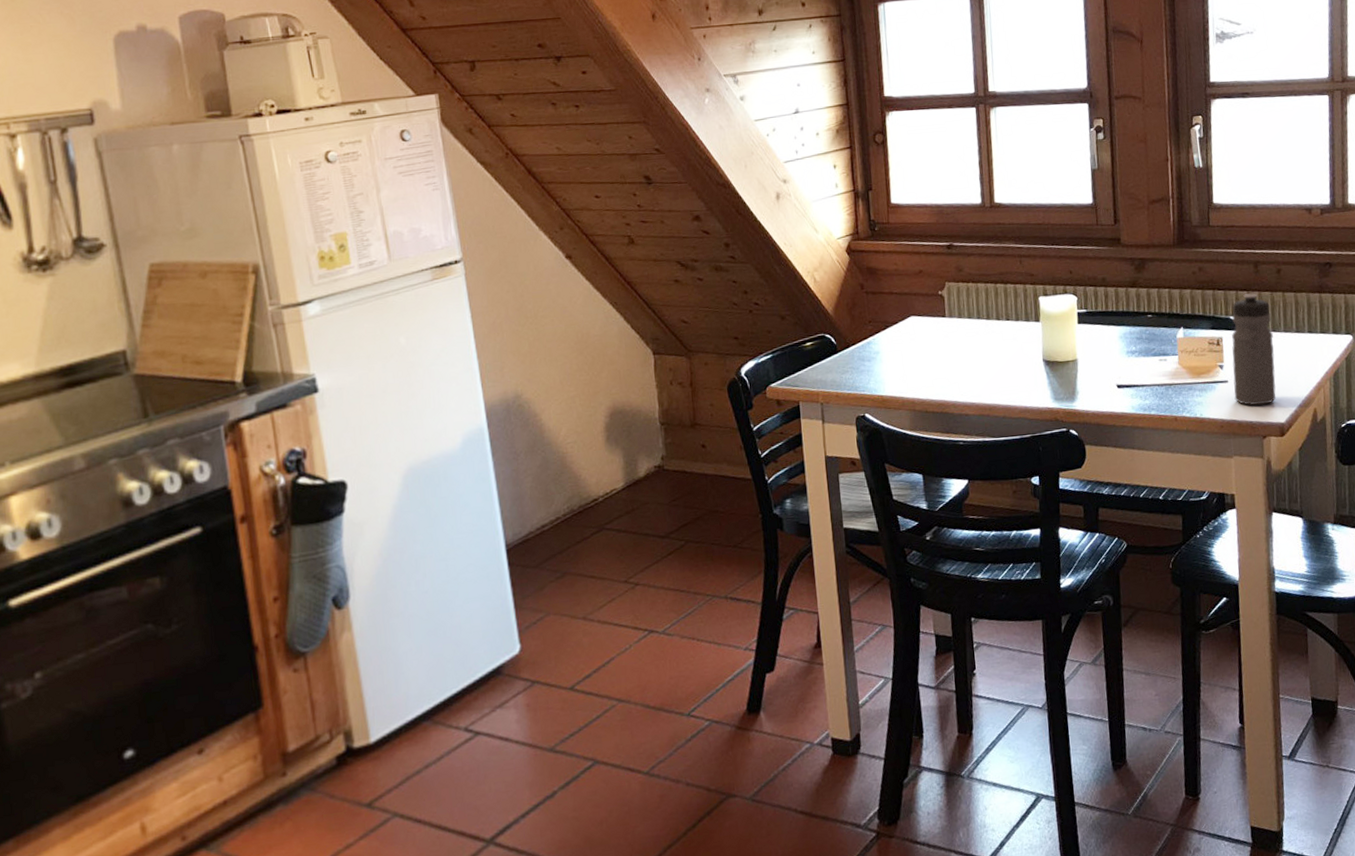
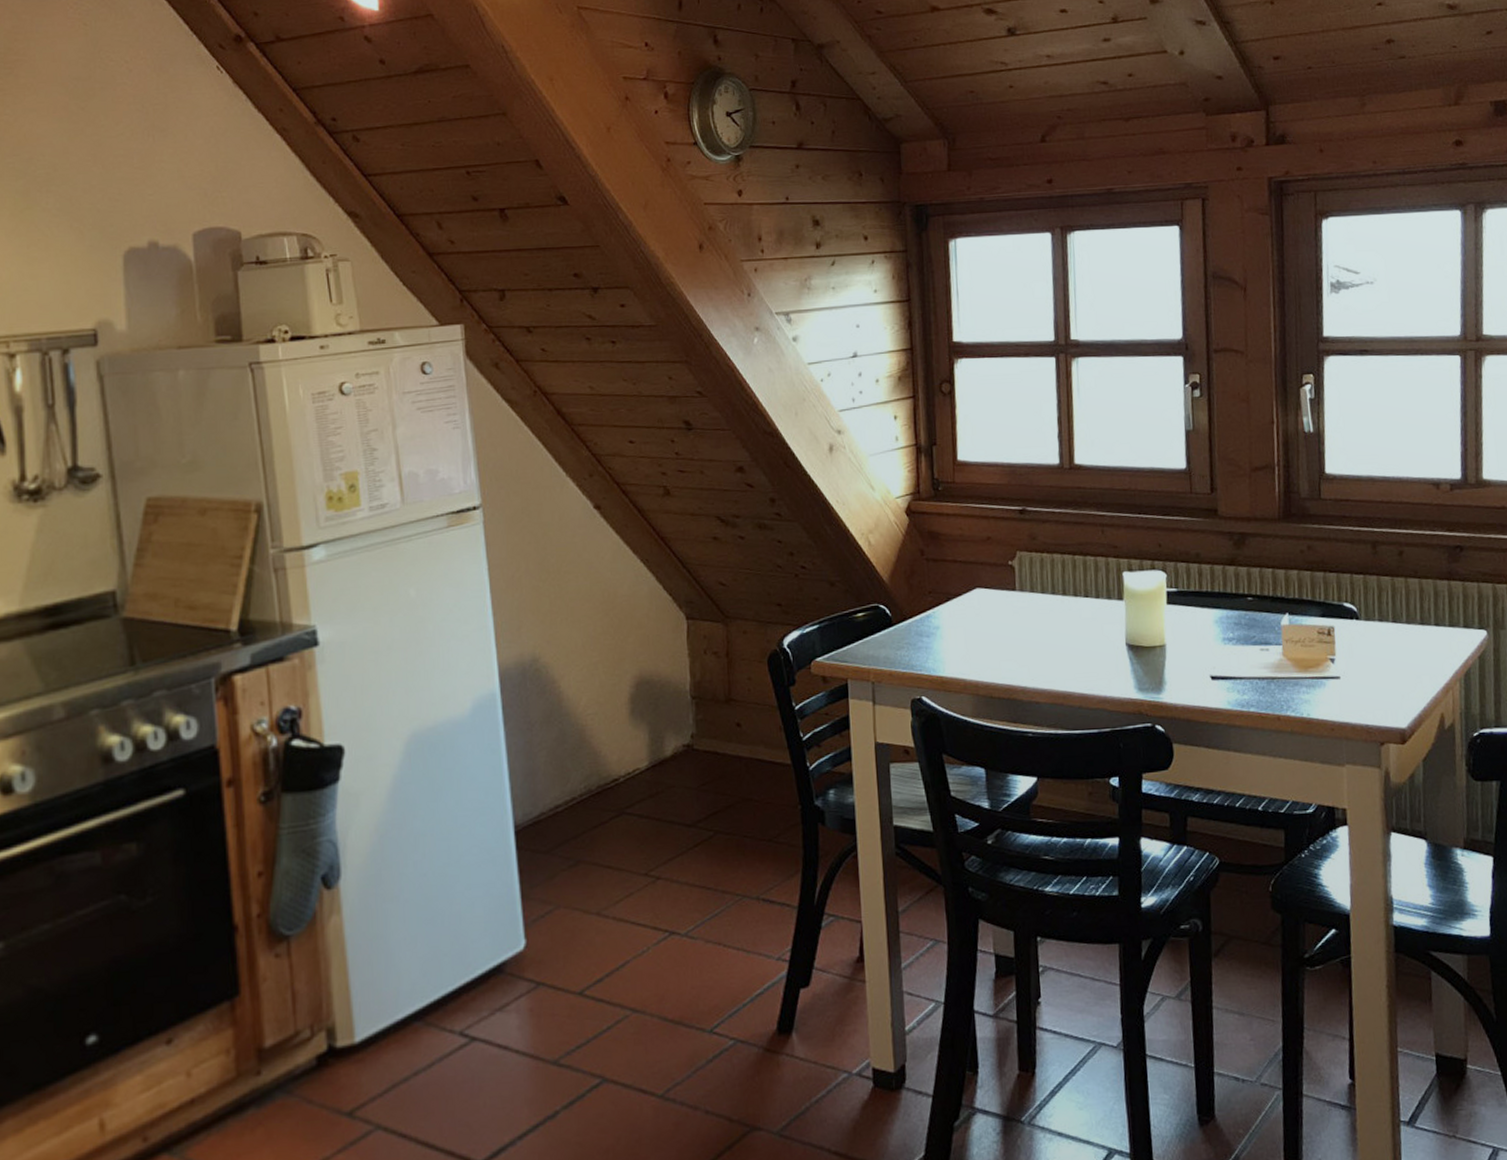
water bottle: present [1231,293,1276,406] -> none [1345,577,1397,707]

